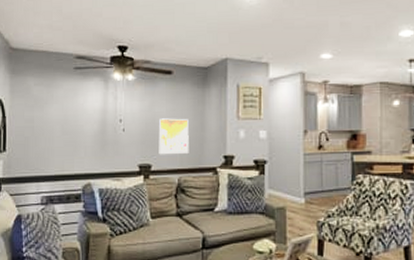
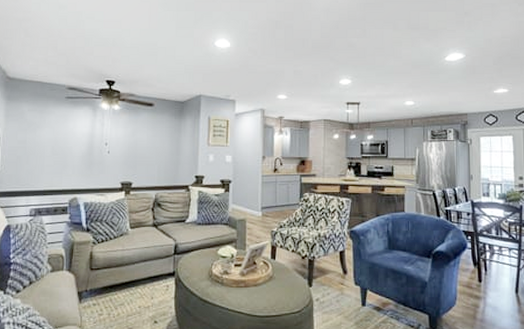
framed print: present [158,118,189,155] -> none [139,143,166,174]

